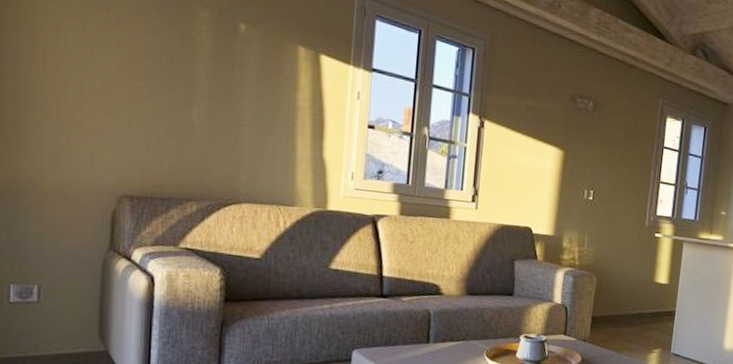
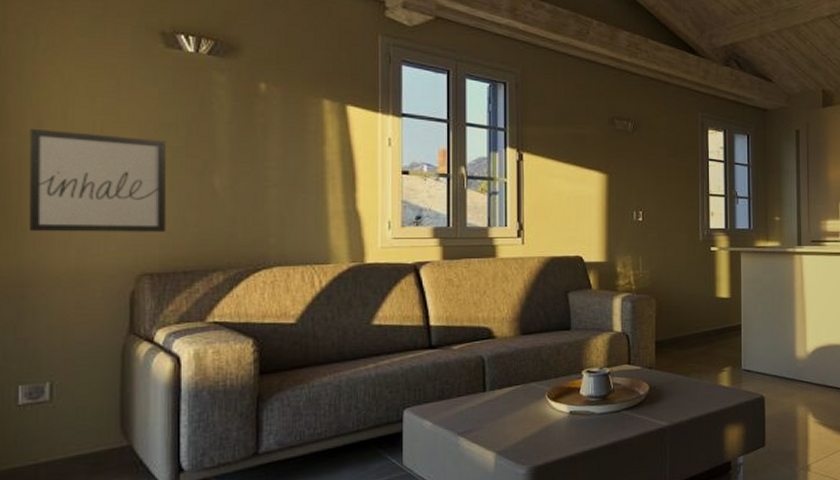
wall art: none [23,44,149,158] -> present [30,128,166,232]

